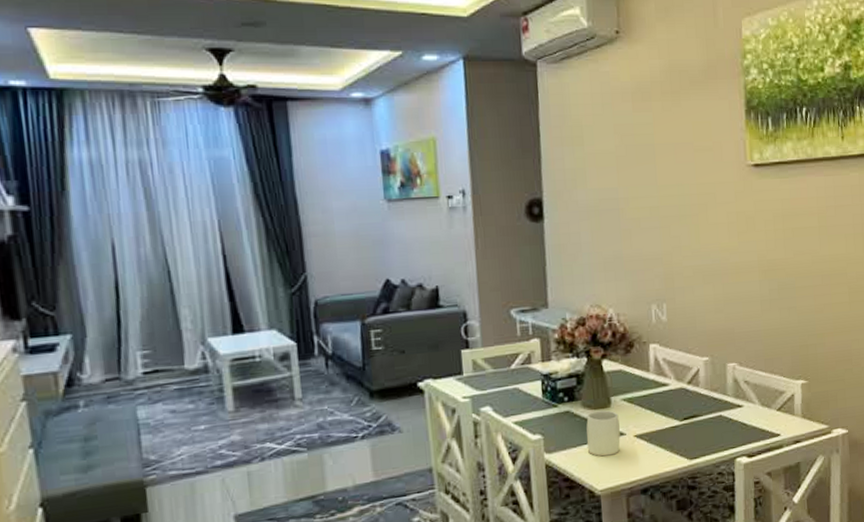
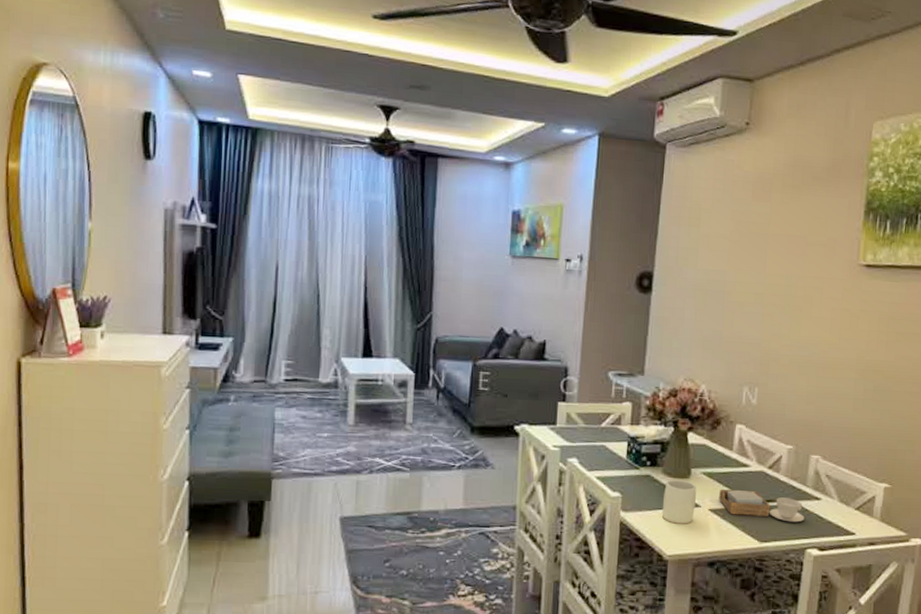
napkin holder: none [642,409,696,438] -> present [719,489,771,516]
teacup: none [694,410,730,435] -> present [769,497,804,523]

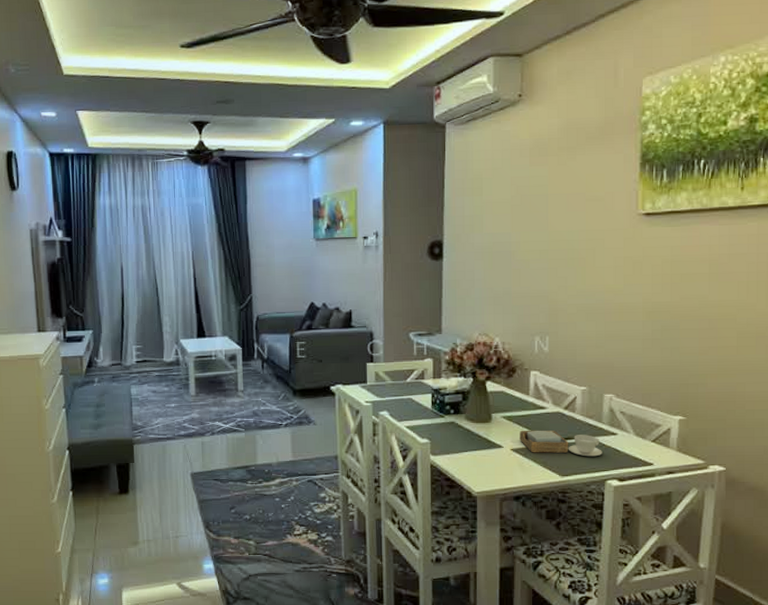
mug: present [661,479,697,524] -> none [467,424,498,464]

